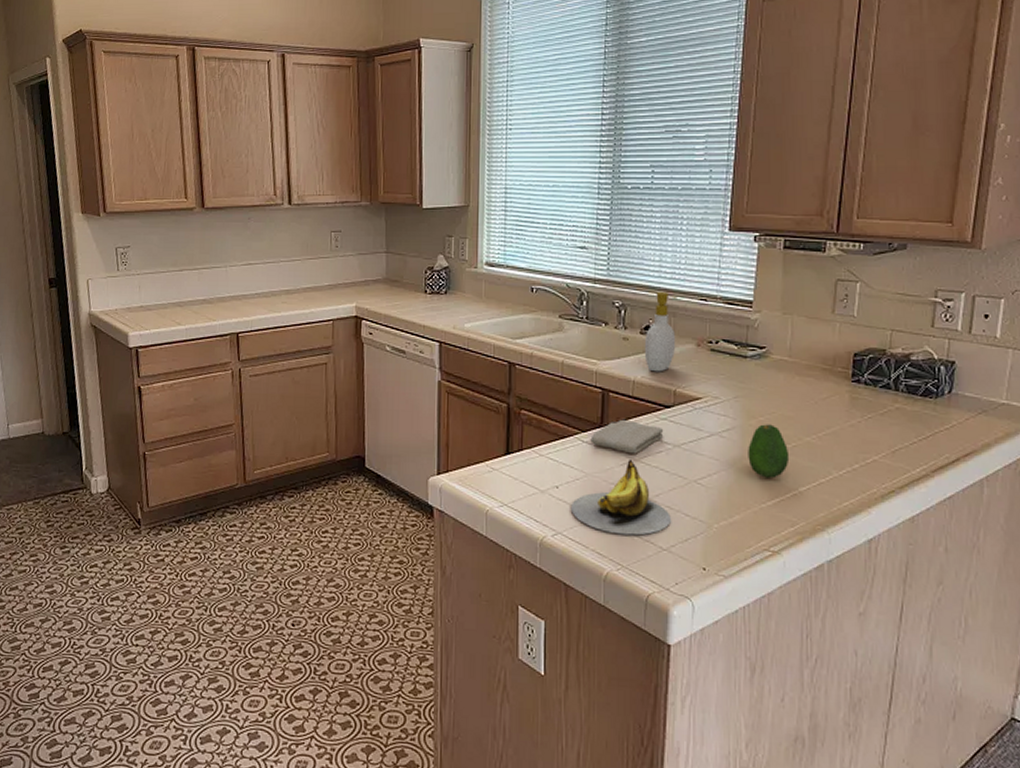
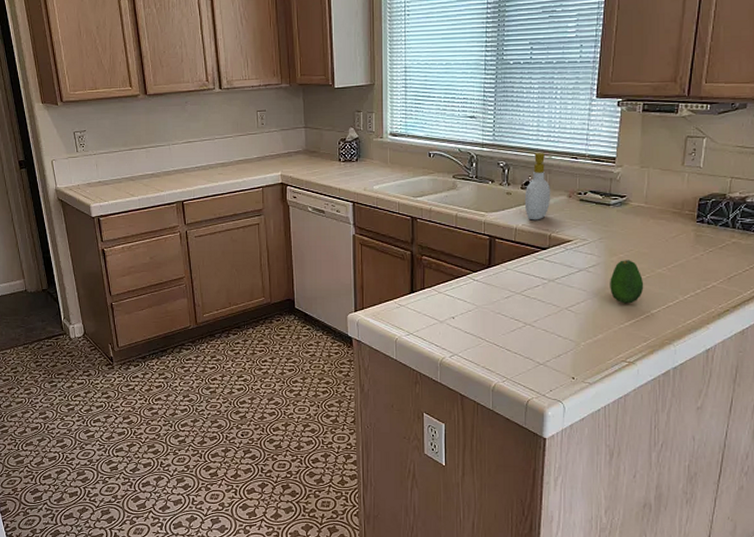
banana: present [570,458,671,536] -> none [464,292,546,354]
washcloth: present [590,419,664,454] -> none [480,260,541,289]

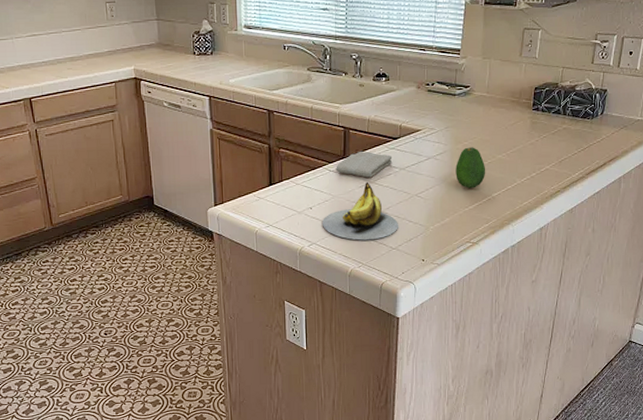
banana: none [464,292,546,354] -> present [321,181,398,241]
washcloth: none [480,260,541,289] -> present [336,151,393,178]
soap bottle: present [524,153,552,220] -> none [376,45,402,111]

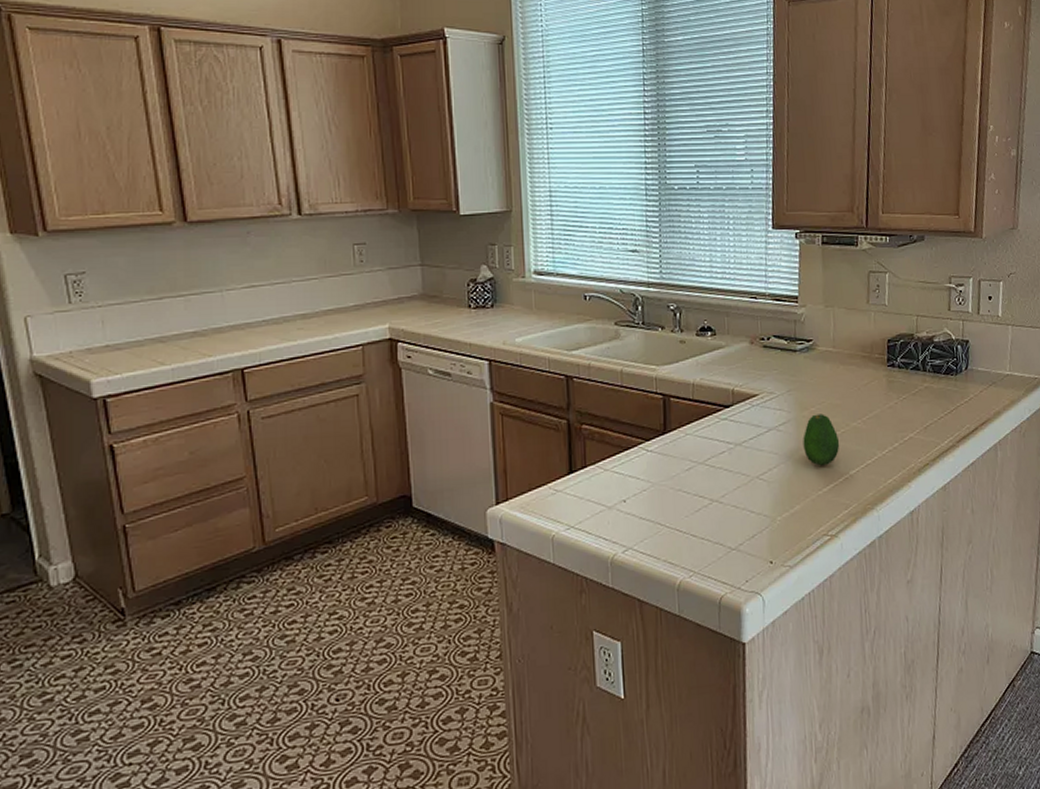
banana: present [321,181,398,241] -> none [639,462,737,541]
washcloth: present [336,151,393,178] -> none [654,423,725,458]

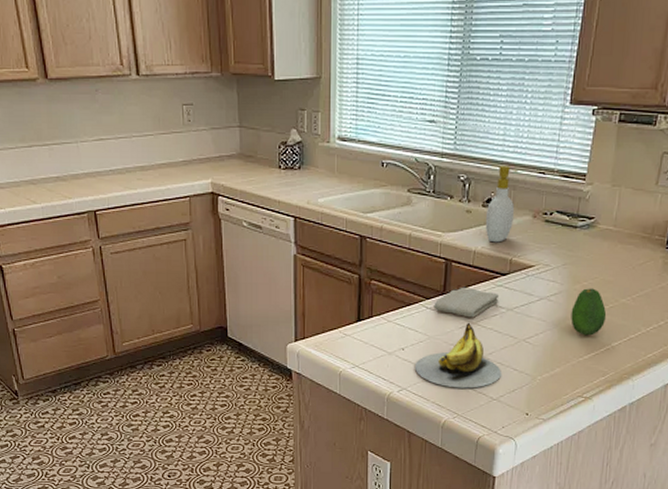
banana: none [639,462,737,541] -> present [414,322,501,389]
washcloth: none [654,423,725,458] -> present [433,287,500,318]
soap bottle: none [700,293,731,373] -> present [485,166,518,243]

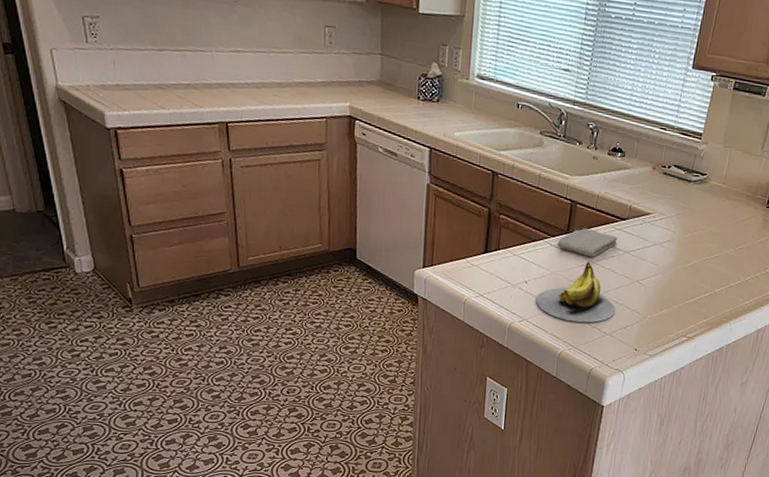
soap bottle: present [485,166,518,243] -> none [609,118,642,190]
fruit: present [571,288,607,336] -> none [680,237,712,281]

